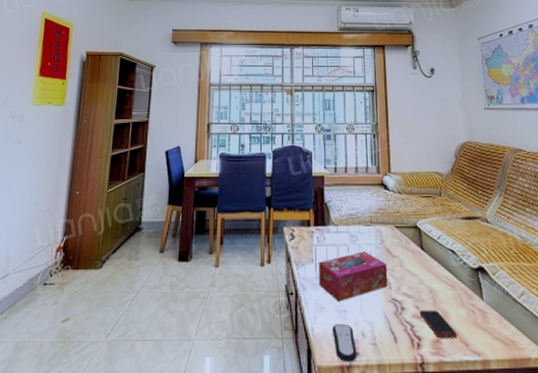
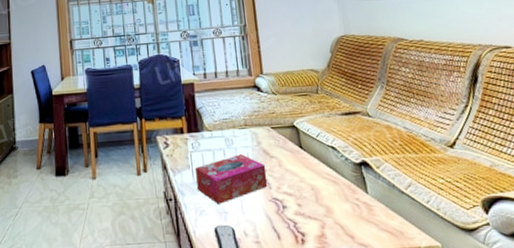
cell phone: present [419,310,457,338] -> none [301,206,342,232]

